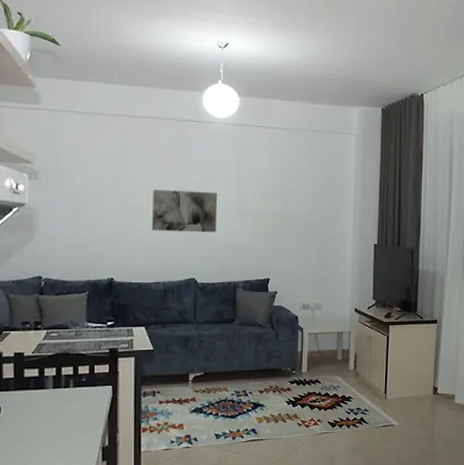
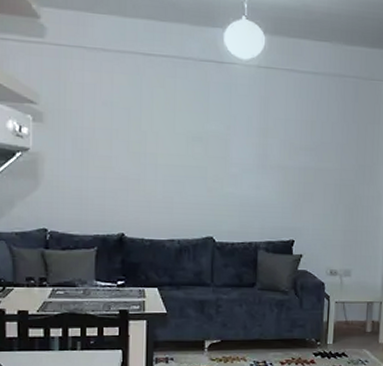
wall art: present [151,189,218,233] -> none [166,136,240,188]

